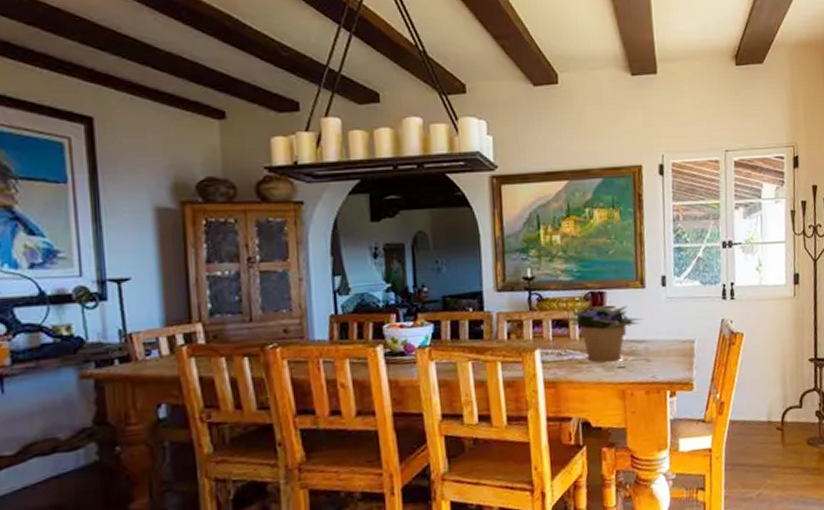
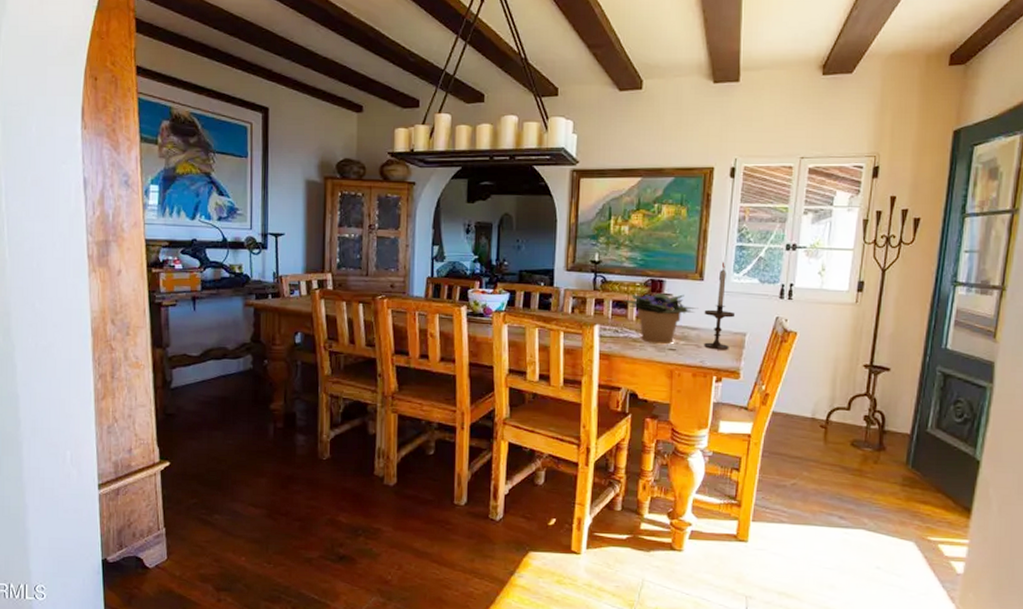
candlestick: none [649,265,682,363] -> present [704,261,736,350]

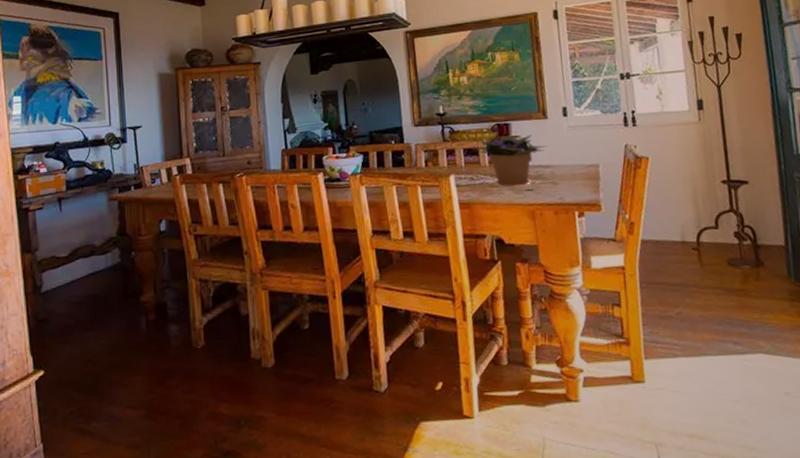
candlestick: present [704,261,736,350] -> none [553,98,585,186]

